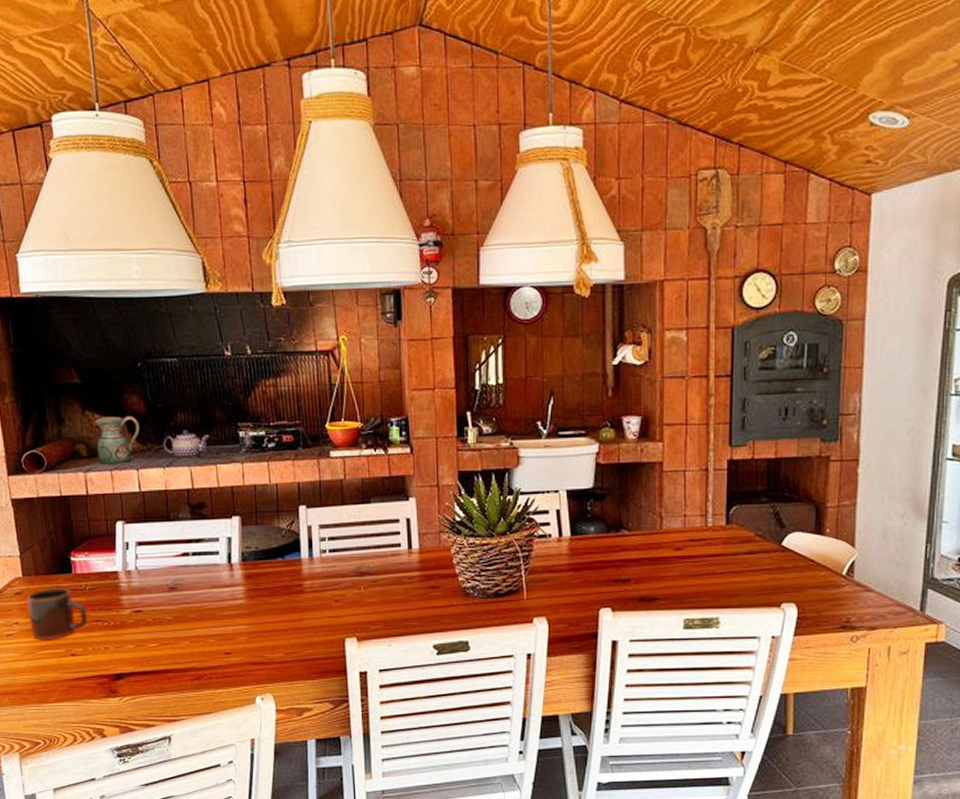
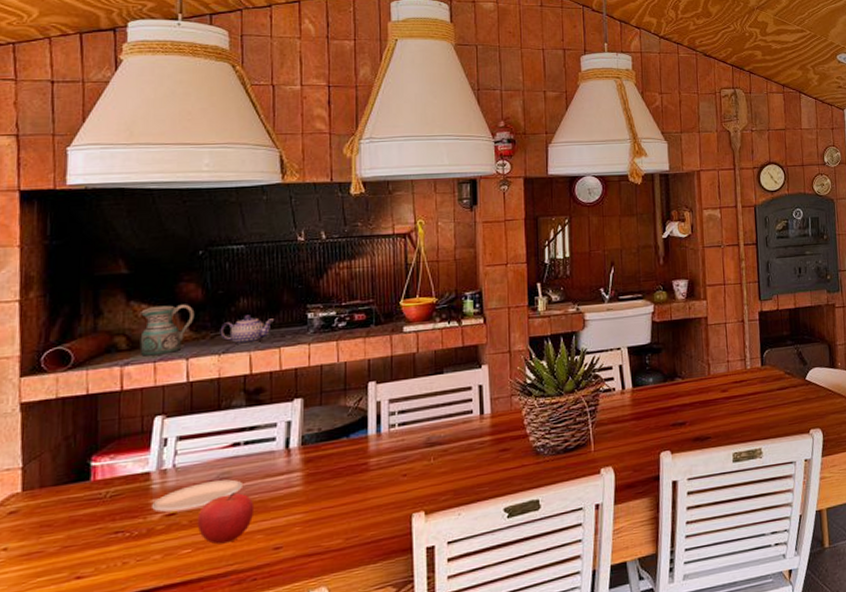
mug: present [27,588,87,641] -> none [23,499,104,566]
plate: none [122,586,195,609] -> present [152,479,244,513]
fruit: none [159,598,206,643] -> present [197,492,255,544]

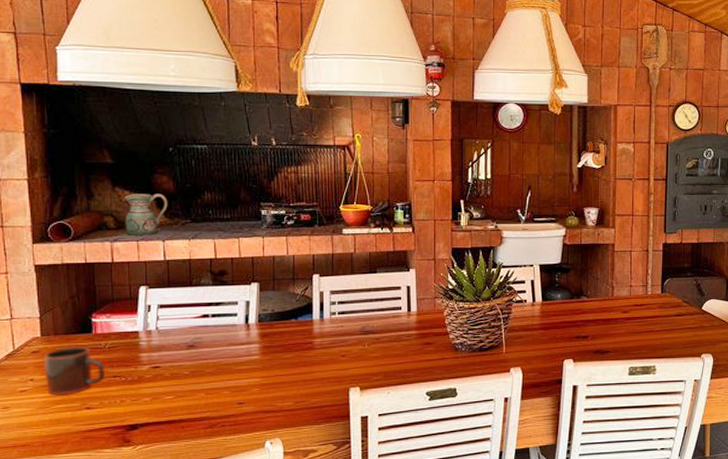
mug: none [23,499,104,566] -> present [44,347,105,396]
plate: present [152,479,244,513] -> none [141,344,213,365]
fruit: present [197,492,255,544] -> none [177,355,222,395]
teapot: present [220,315,275,346] -> none [189,207,234,233]

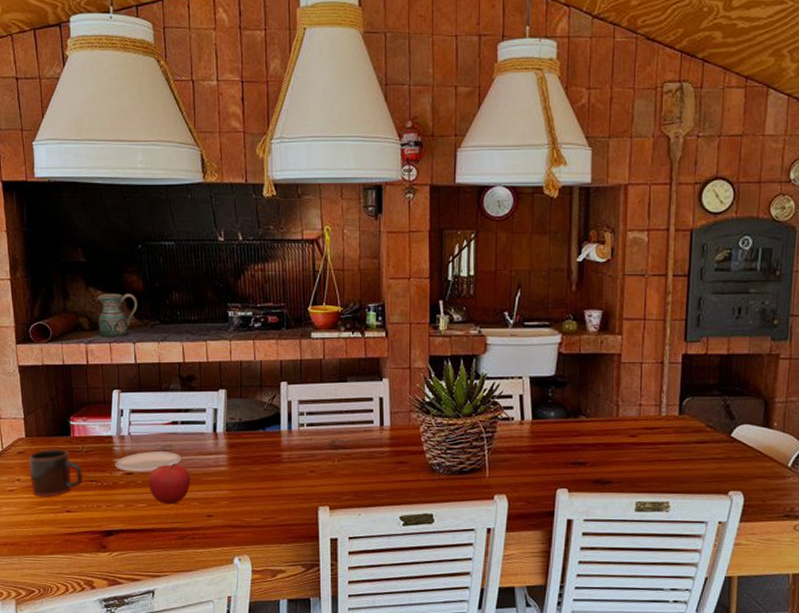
plate: none [141,344,213,365] -> present [115,451,182,472]
fruit: none [177,355,222,395] -> present [148,463,191,505]

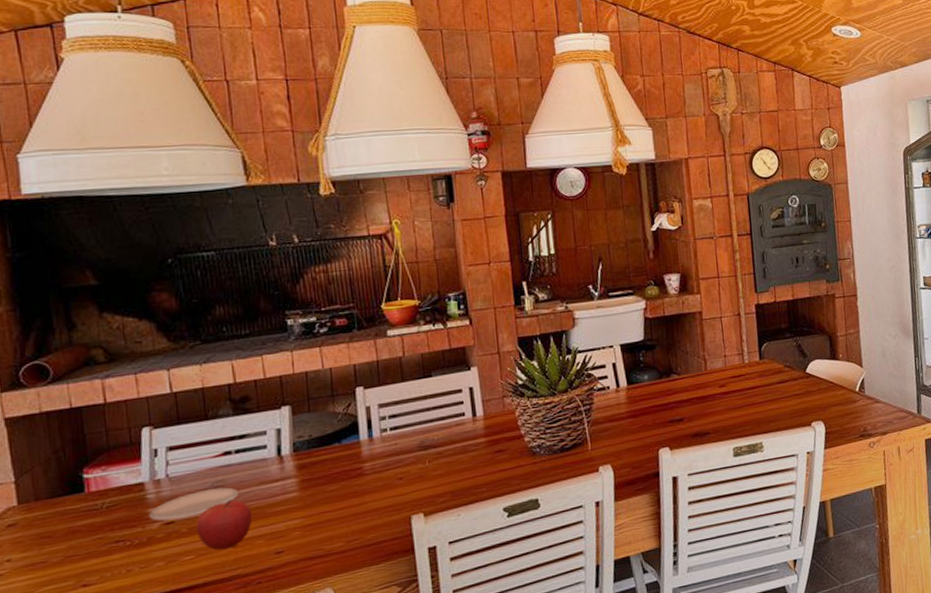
mug: present [29,449,82,497] -> none [23,510,104,576]
ceramic pitcher: present [97,293,138,337] -> none [115,314,171,368]

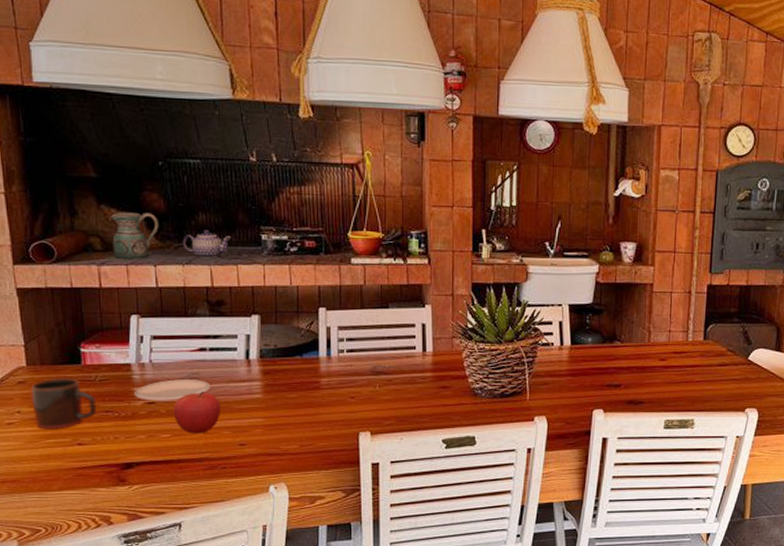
mug: none [23,510,104,576] -> present [31,378,96,430]
ceramic pitcher: none [115,314,171,368] -> present [111,212,159,259]
teapot: none [198,323,254,355] -> present [182,230,232,259]

